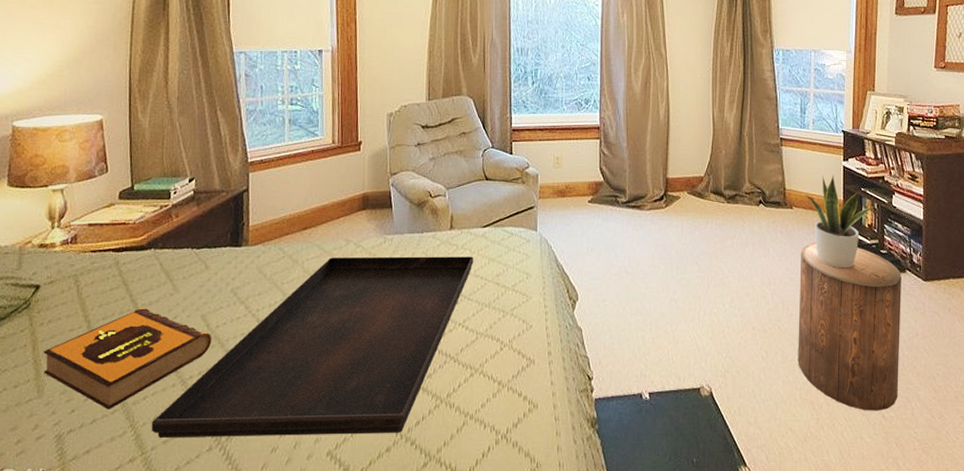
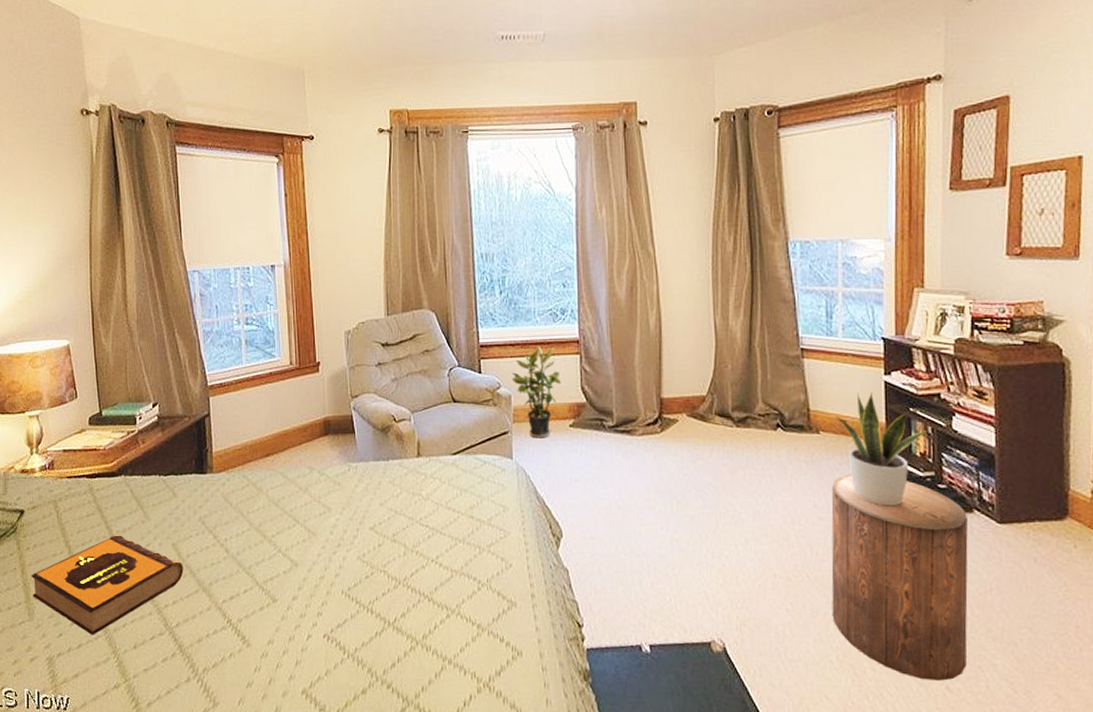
serving tray: present [151,256,474,438] -> none [132,485,445,674]
potted plant: none [539,131,582,213] -> present [511,345,561,439]

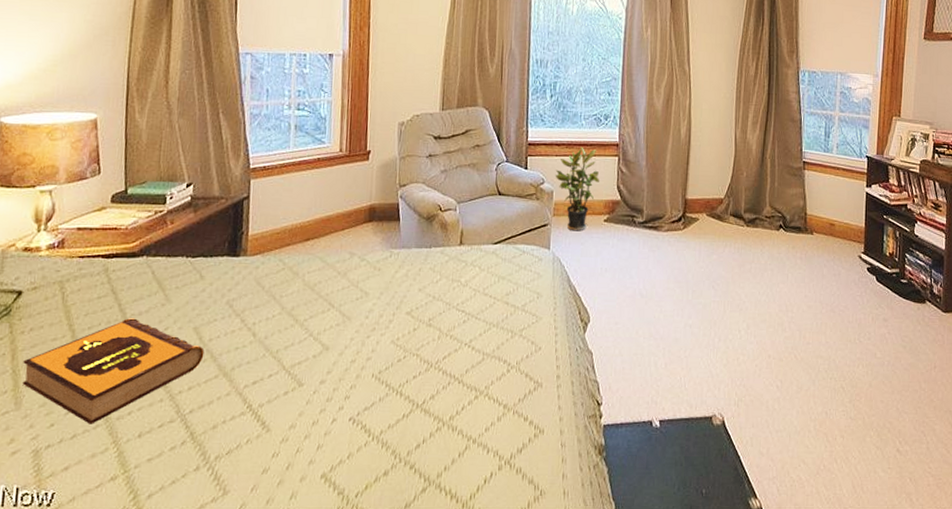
stool: present [831,475,968,681] -> none [813,270,921,445]
potted plant: present [835,391,929,506] -> none [826,200,897,297]

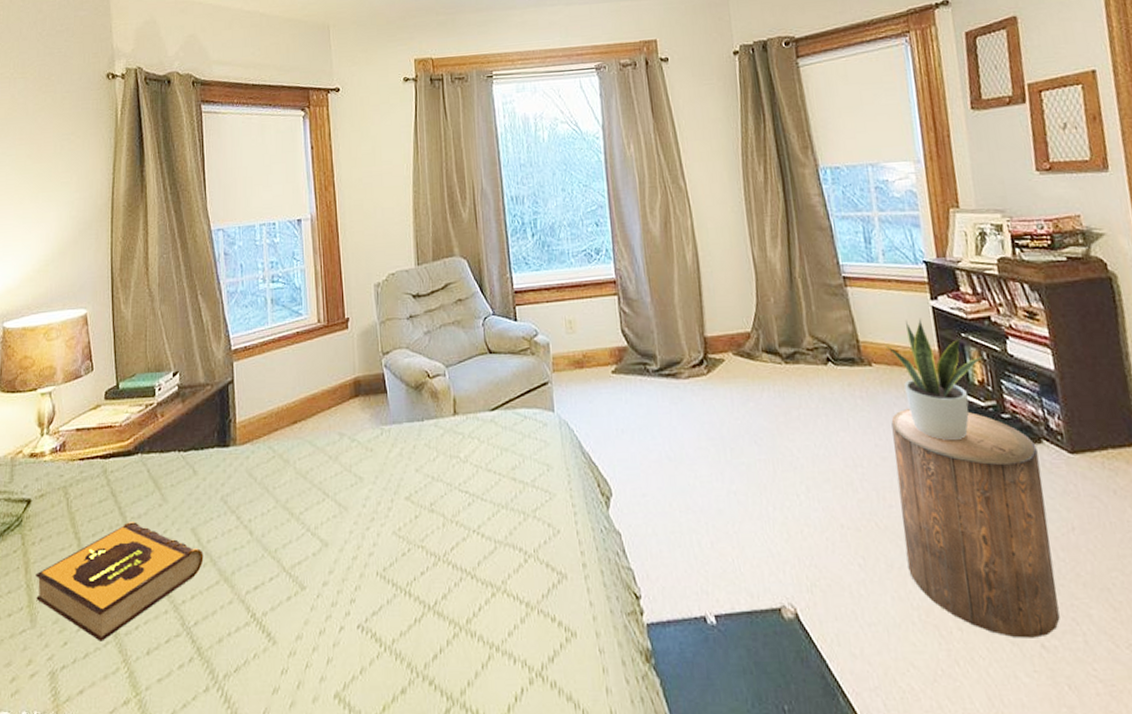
potted plant: present [555,146,599,231] -> none [548,288,600,388]
stool: none [813,270,921,445] -> present [891,409,1060,638]
potted plant: none [826,200,897,297] -> present [885,318,984,441]

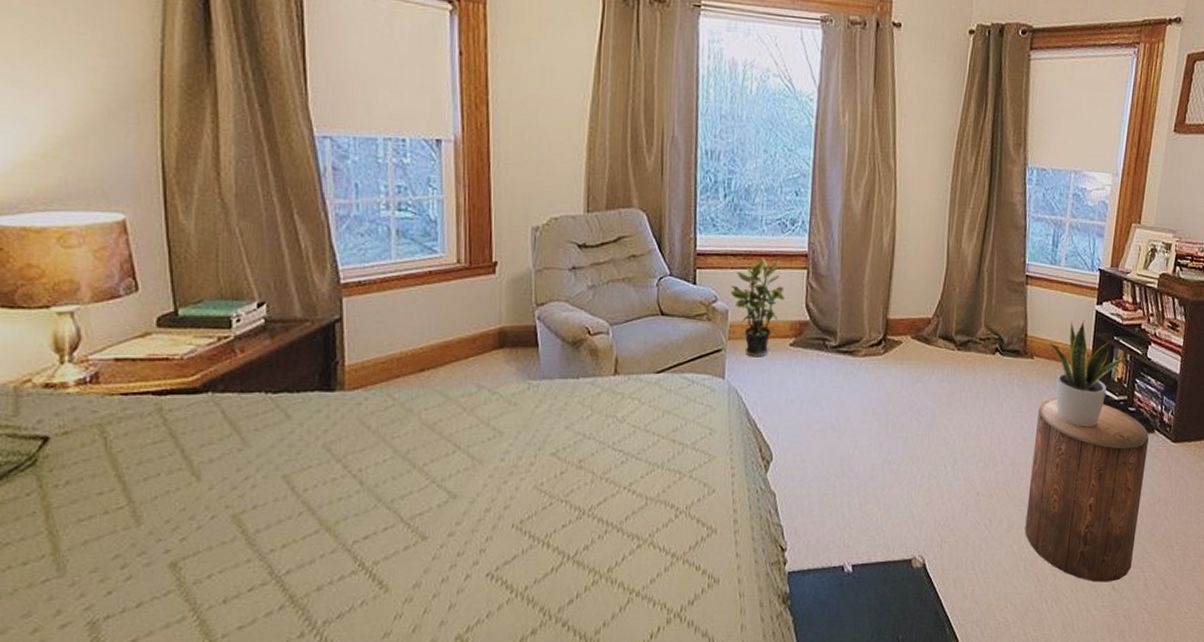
hardback book: present [36,522,204,642] -> none [61,466,299,591]
potted plant: none [548,288,600,388] -> present [730,257,784,358]

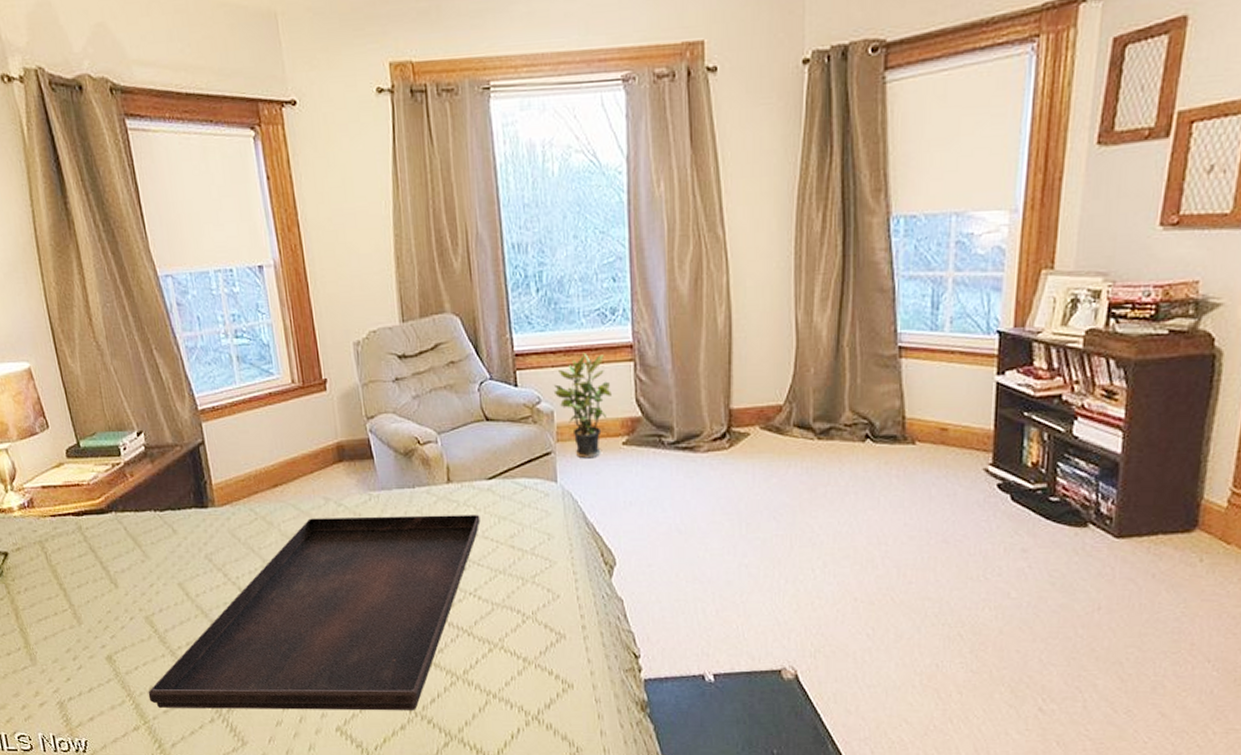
serving tray: none [220,406,644,623] -> present [148,515,481,711]
stool: present [1025,398,1149,582] -> none [918,489,1081,702]
potted plant: present [1049,320,1128,427] -> none [934,394,1045,523]

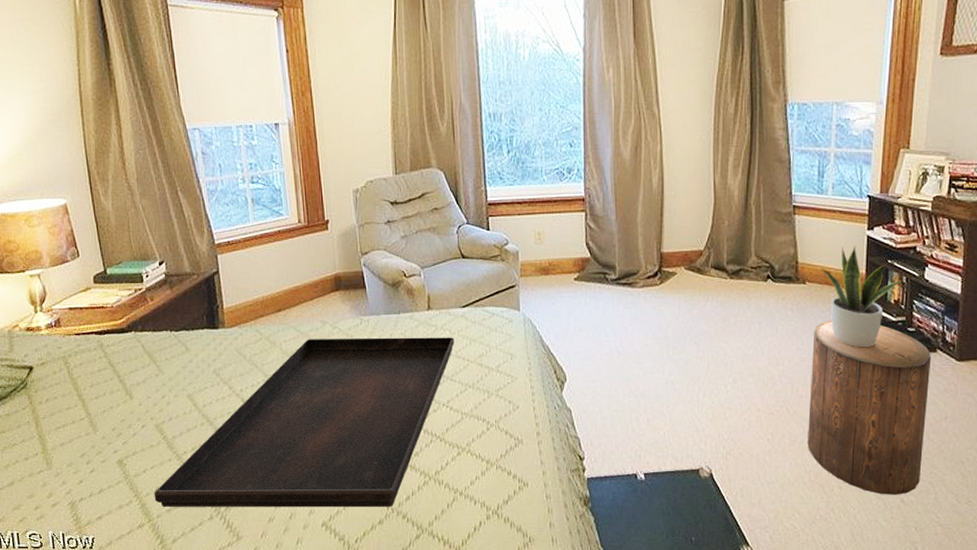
potted plant: present [553,352,612,459] -> none [519,203,566,291]
stool: none [918,489,1081,702] -> present [807,321,931,495]
potted plant: none [934,394,1045,523] -> present [820,245,904,348]

